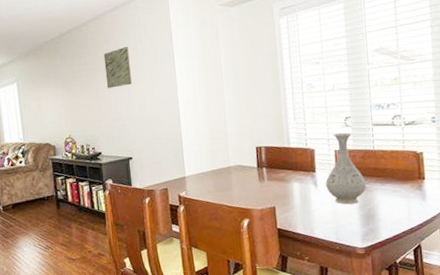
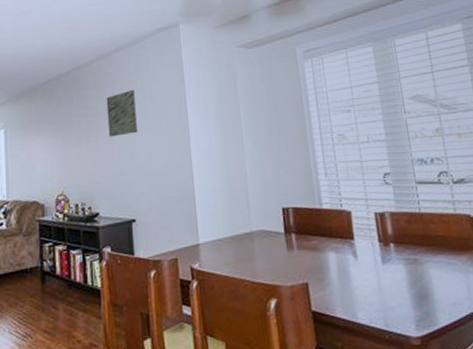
vase: present [326,132,366,205] -> none [366,191,416,281]

